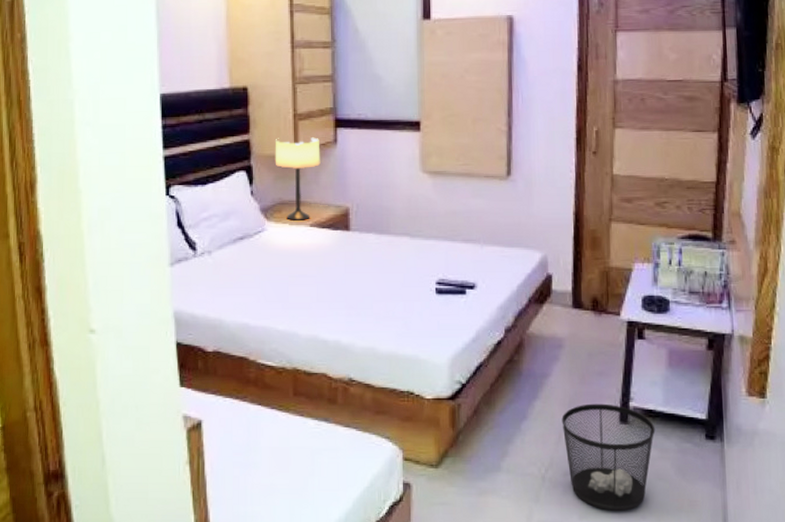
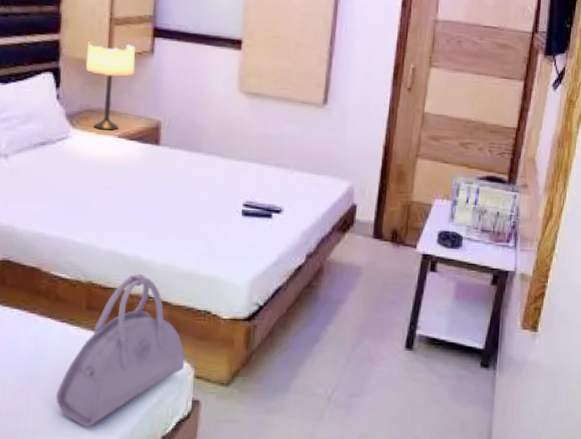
handbag: none [272,357,393,513] -> present [56,273,185,428]
waste bin: present [561,403,655,511] -> none [352,330,437,431]

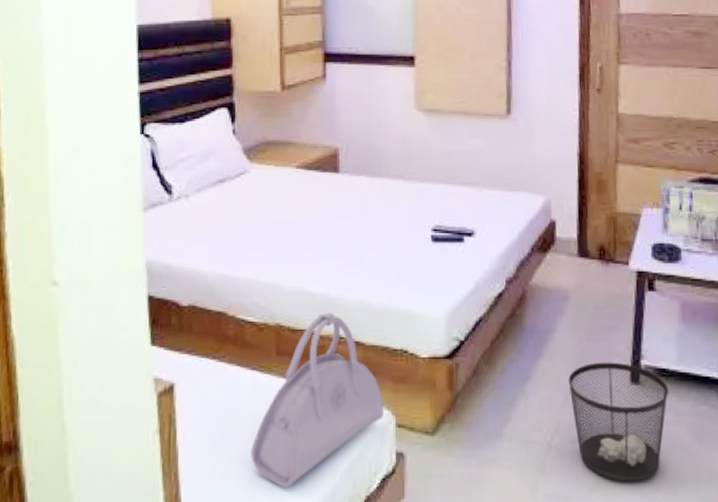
table lamp: present [85,41,135,131] -> none [259,72,308,163]
waste bin: none [352,330,437,431] -> present [568,362,669,482]

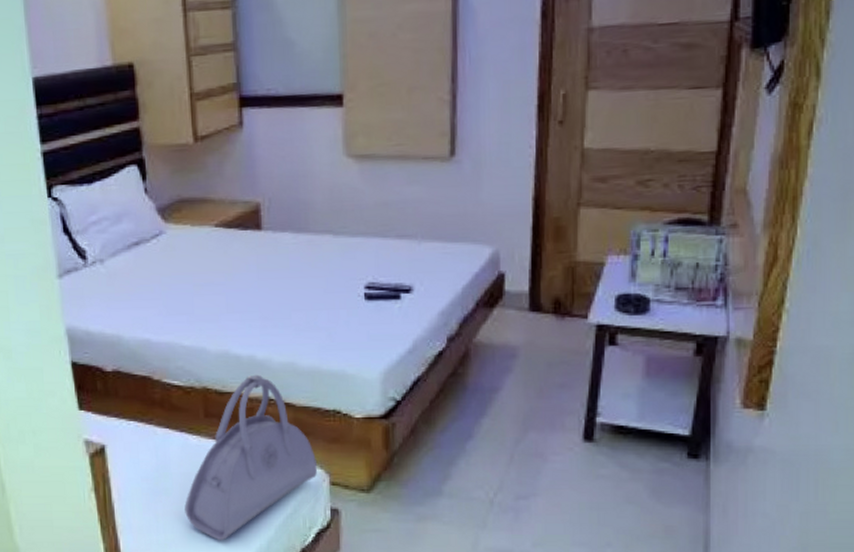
waste bin: present [568,362,669,482] -> none [514,420,627,537]

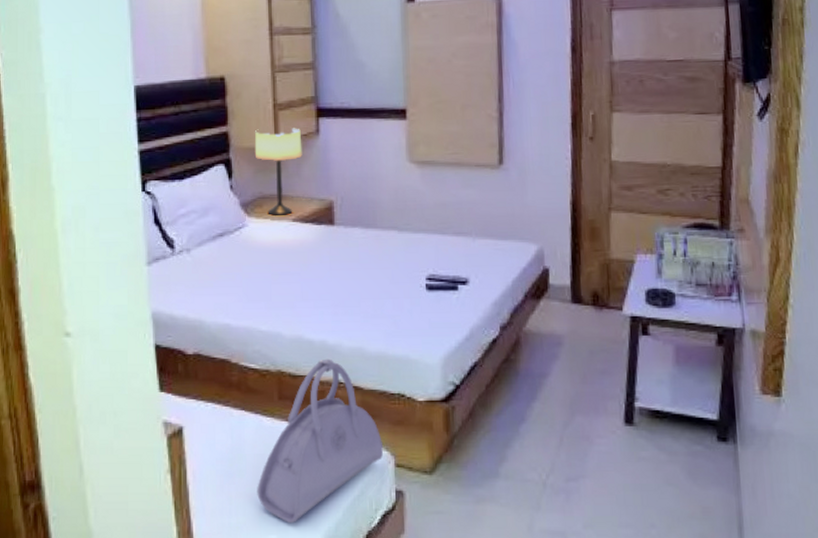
table lamp: none [169,120,224,222] -> present [254,128,302,217]

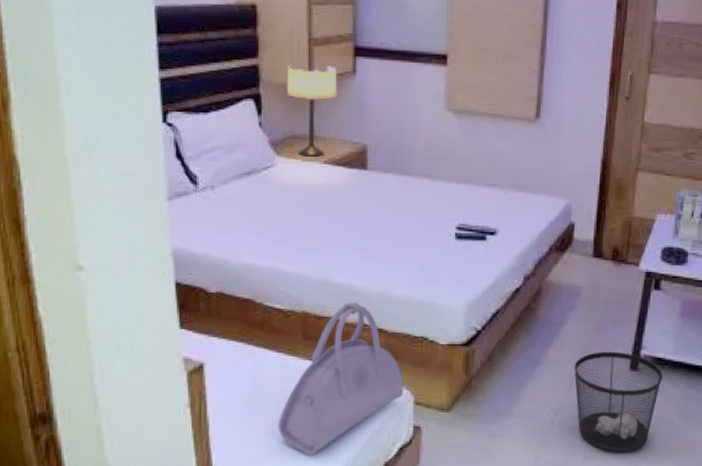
waste bin: none [562,404,663,519] -> present [574,351,663,452]

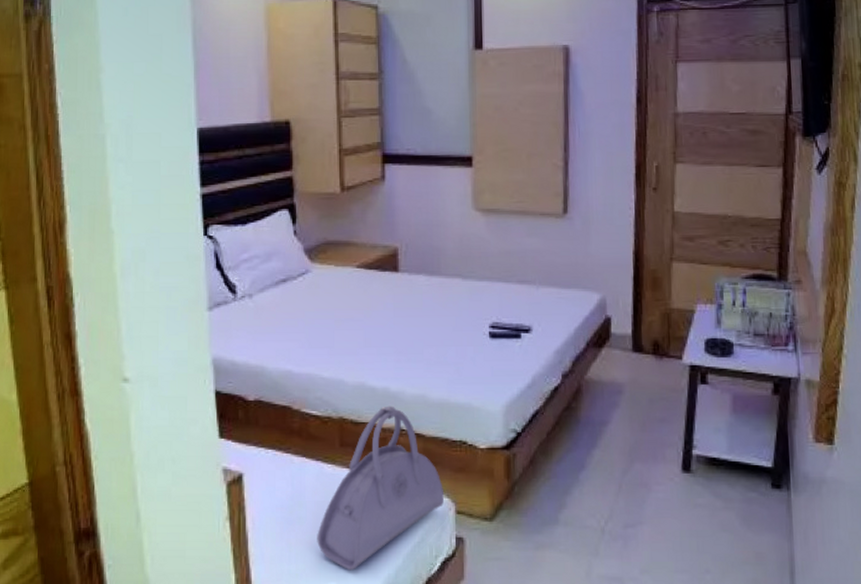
table lamp: present [286,64,337,158] -> none [319,174,368,263]
waste bin: present [574,351,663,452] -> none [621,452,720,564]

